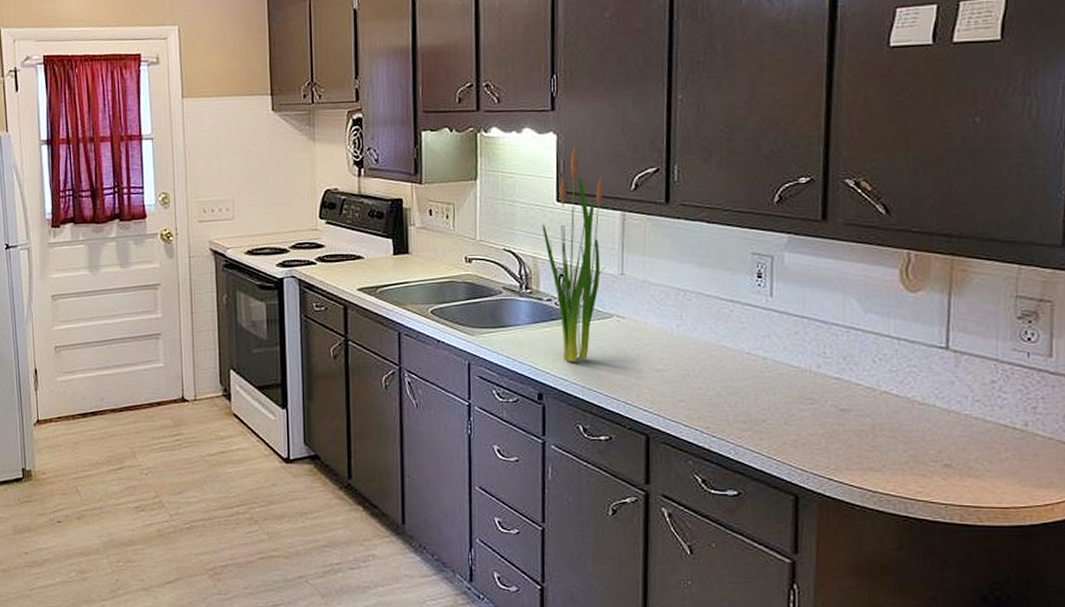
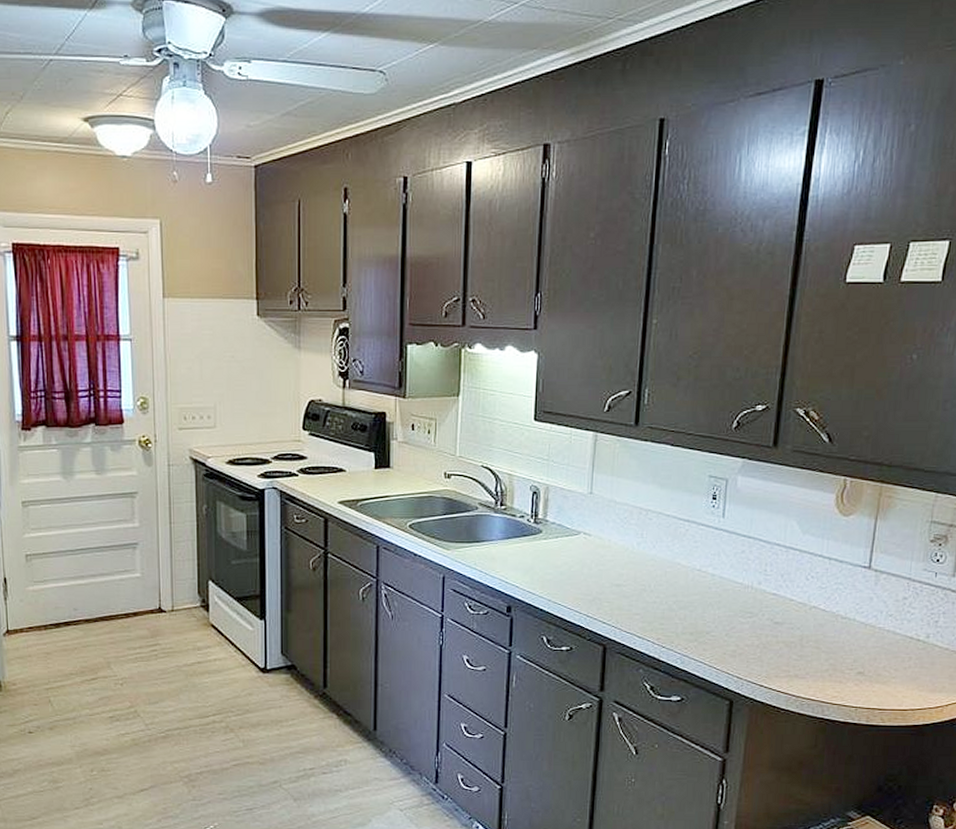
plant: present [542,145,605,362] -> none [519,365,579,577]

